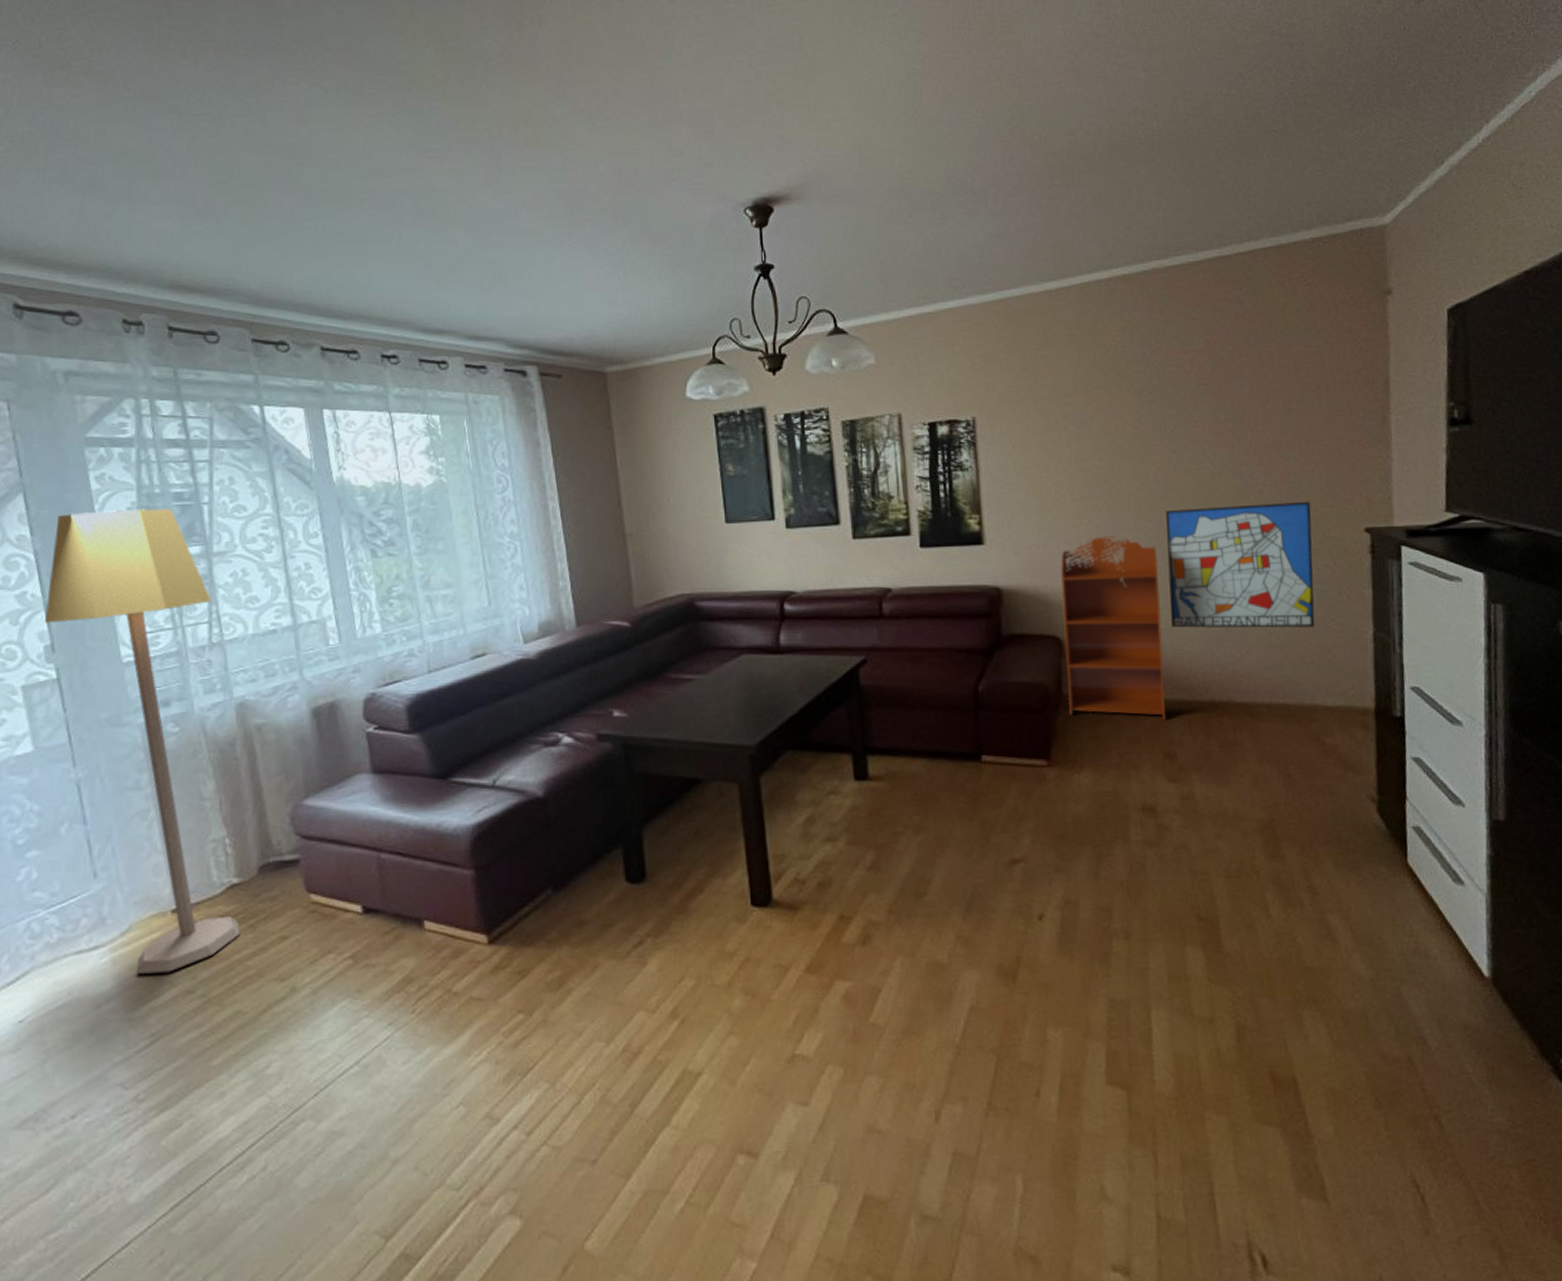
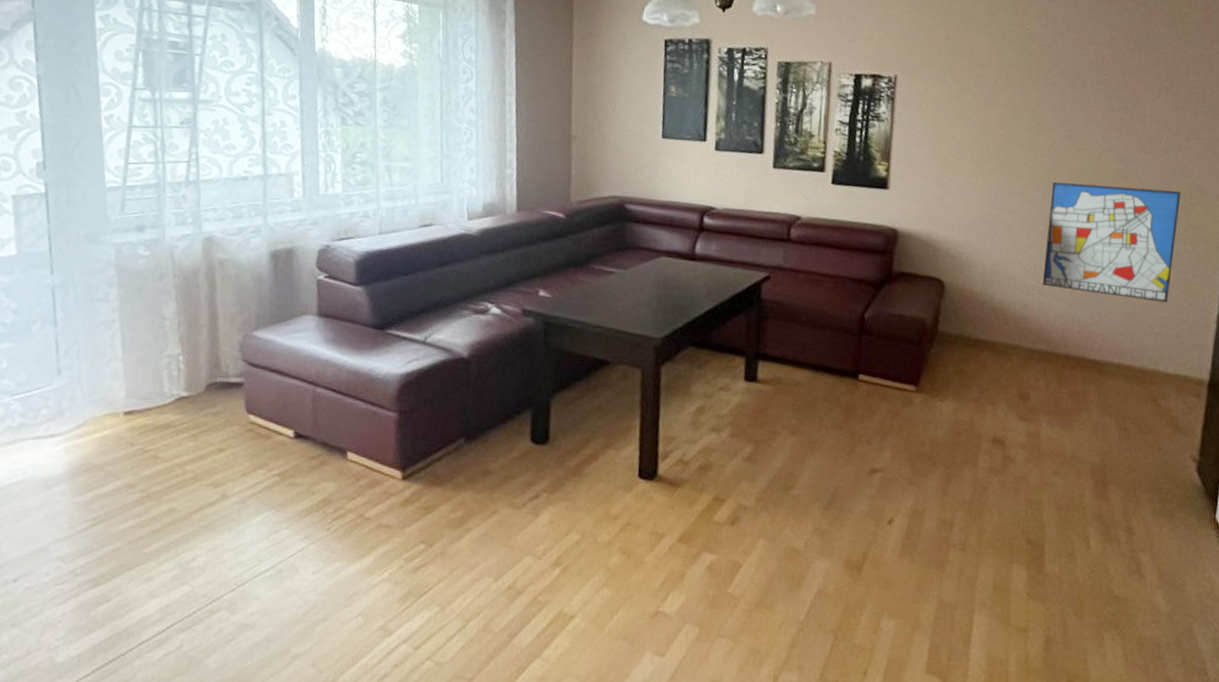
lamp: present [45,509,240,974] -> none [40,46,193,467]
bookcase: present [1060,536,1166,720] -> none [941,196,1040,366]

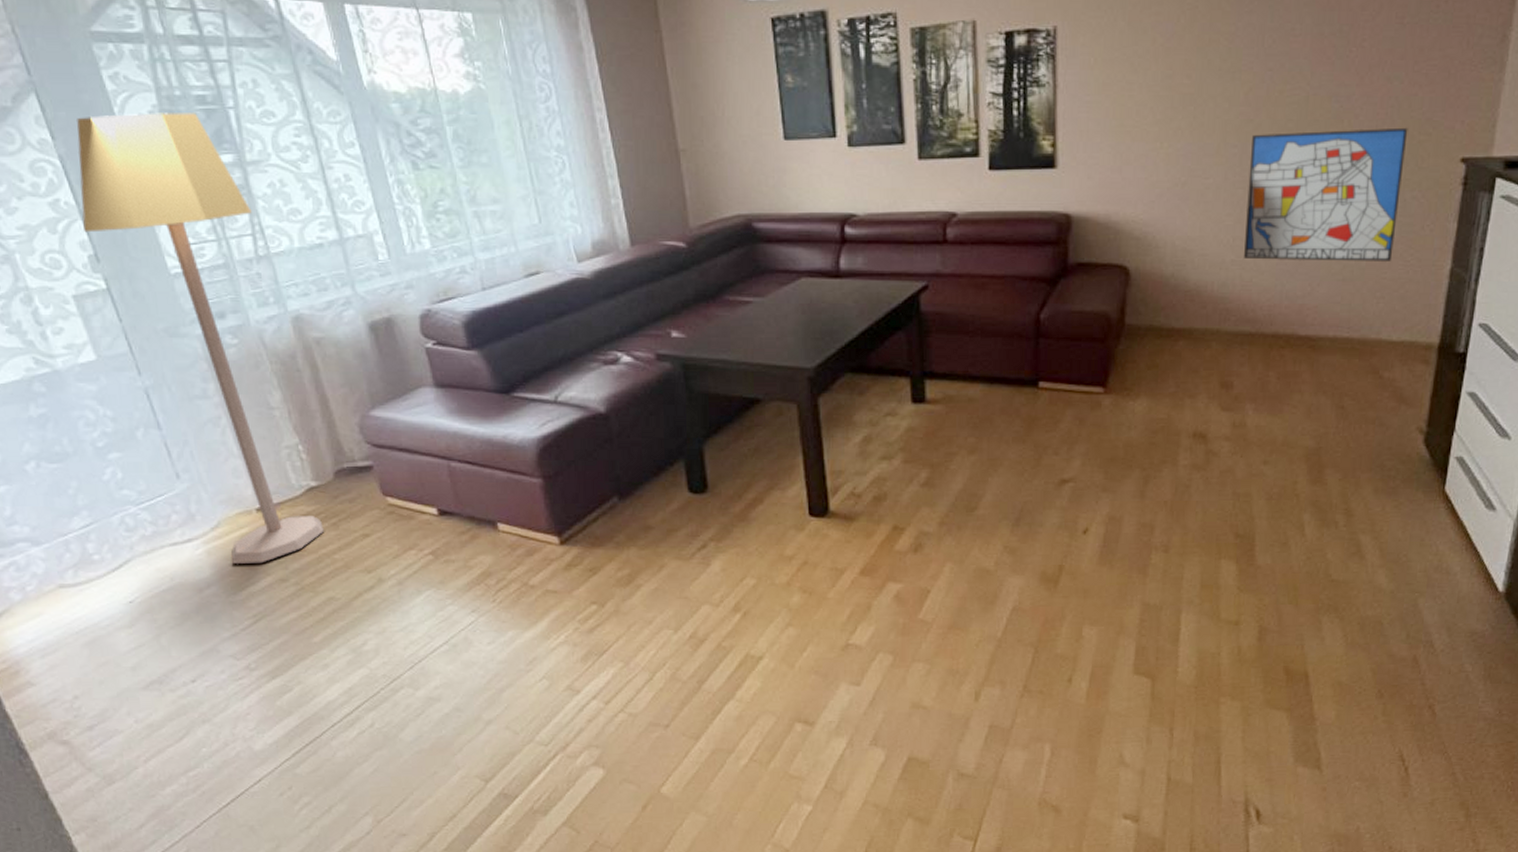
lamp: none [40,46,193,467] -> present [77,113,324,564]

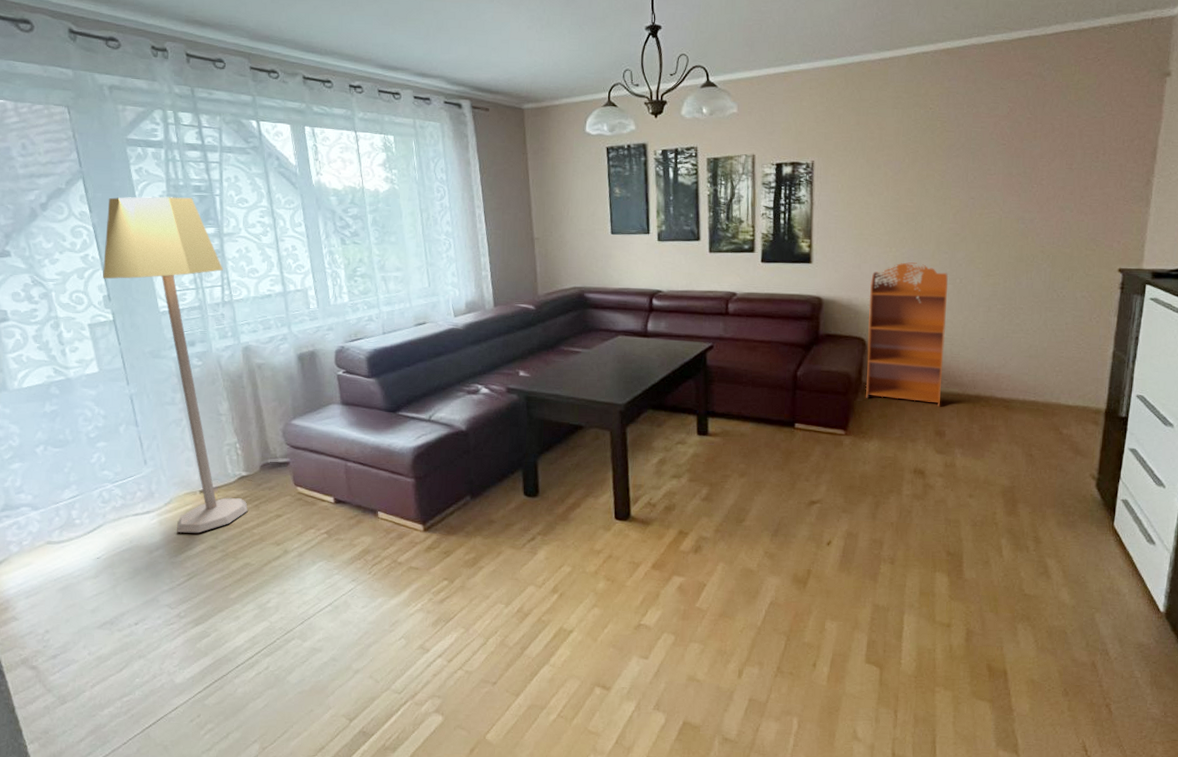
bookcase: none [1130,161,1239,351] -> present [865,262,949,407]
wall art: present [1244,127,1408,262] -> none [953,244,1077,344]

